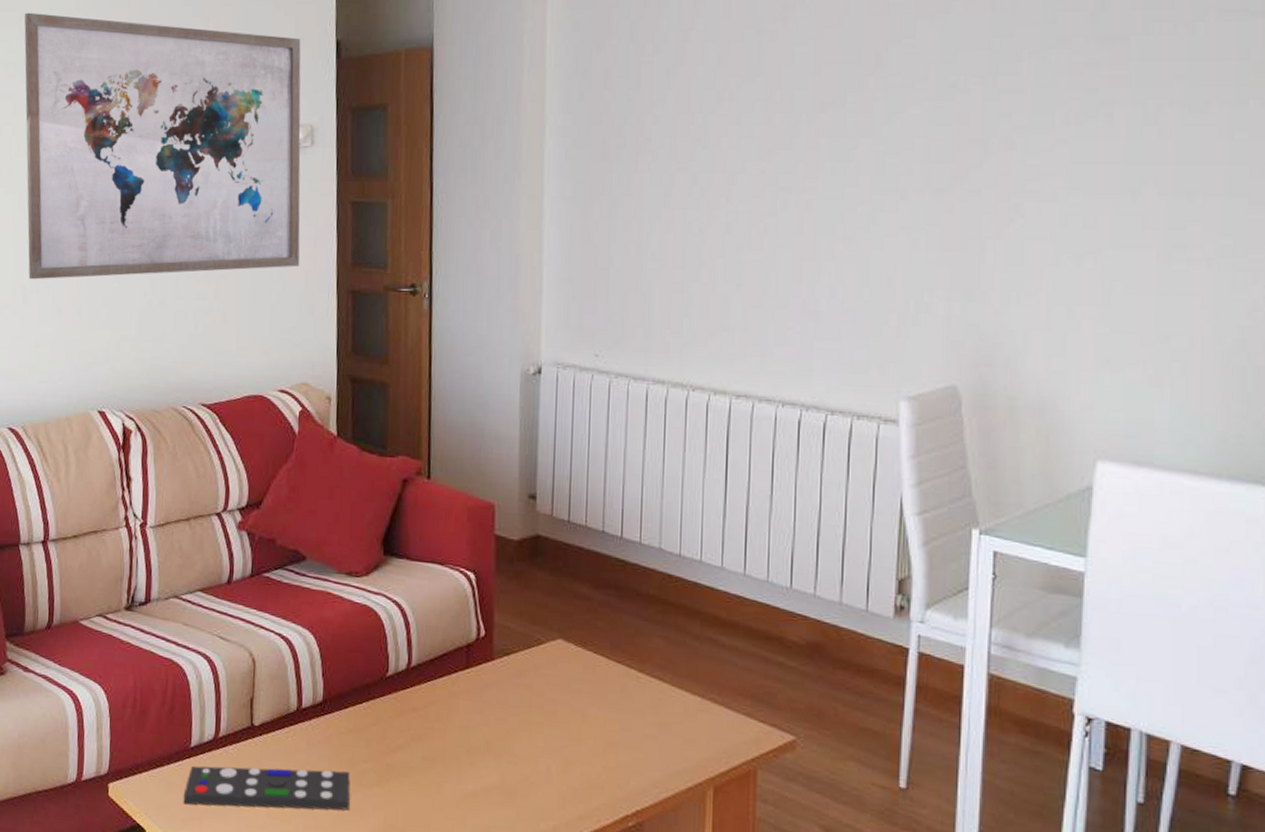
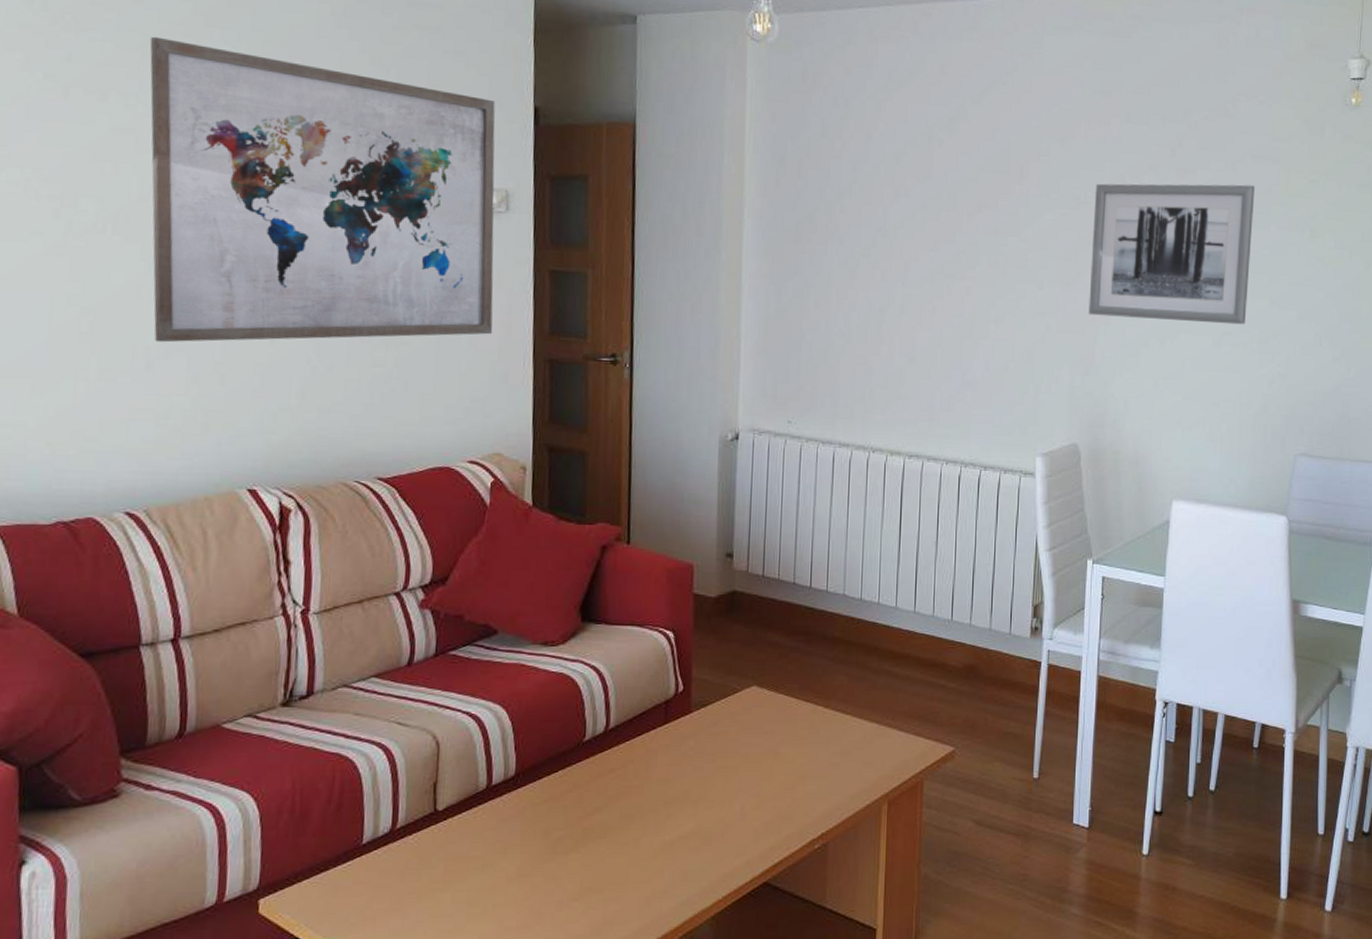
remote control: present [183,765,351,811] -> none [352,843,545,907]
wall art: none [971,49,1223,234] -> present [1089,183,1255,325]

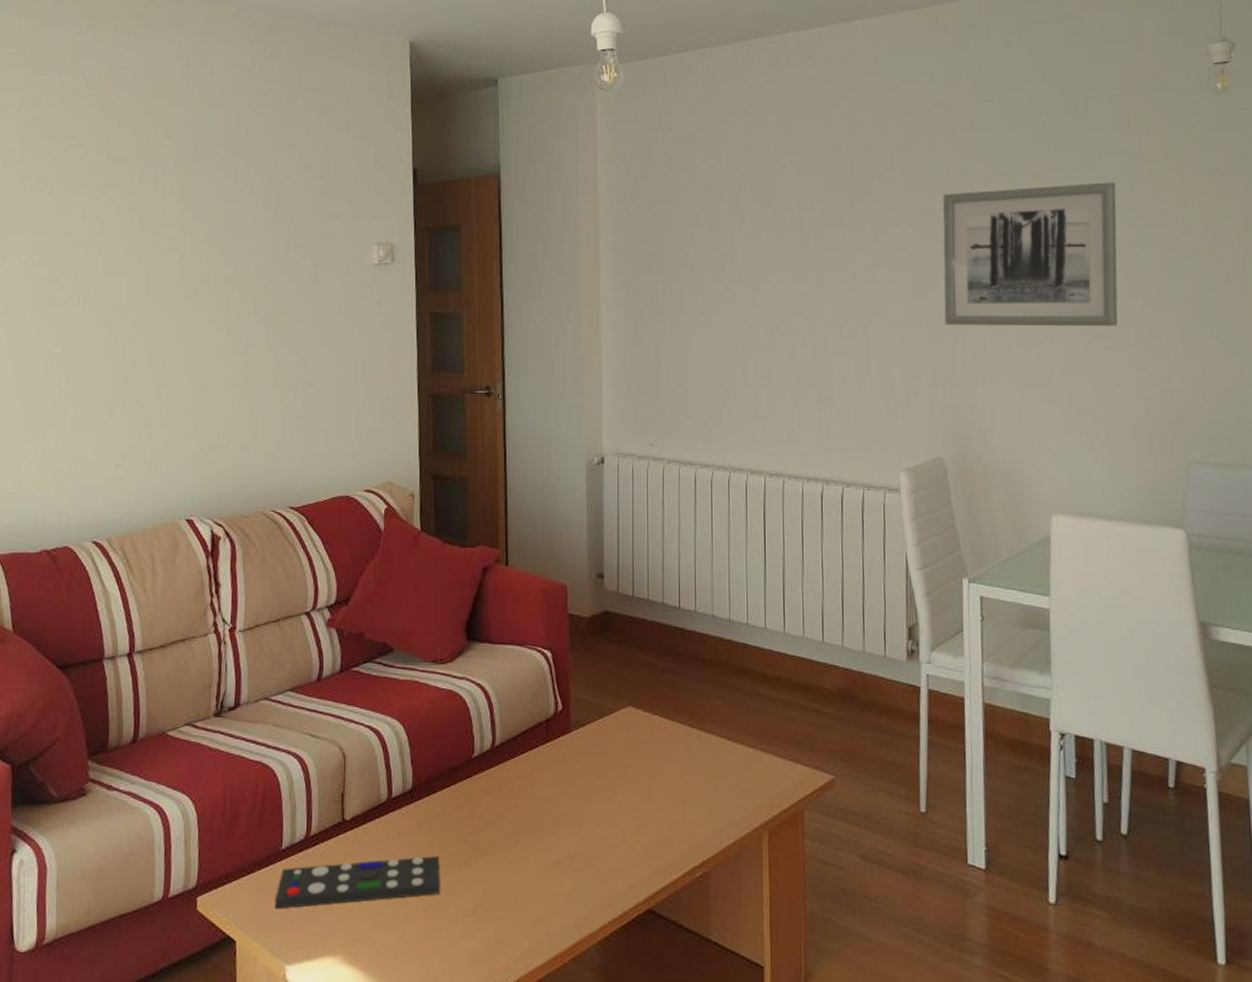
wall art: present [149,36,496,343] -> none [112,138,383,394]
remote control: none [352,843,545,907] -> present [274,856,440,909]

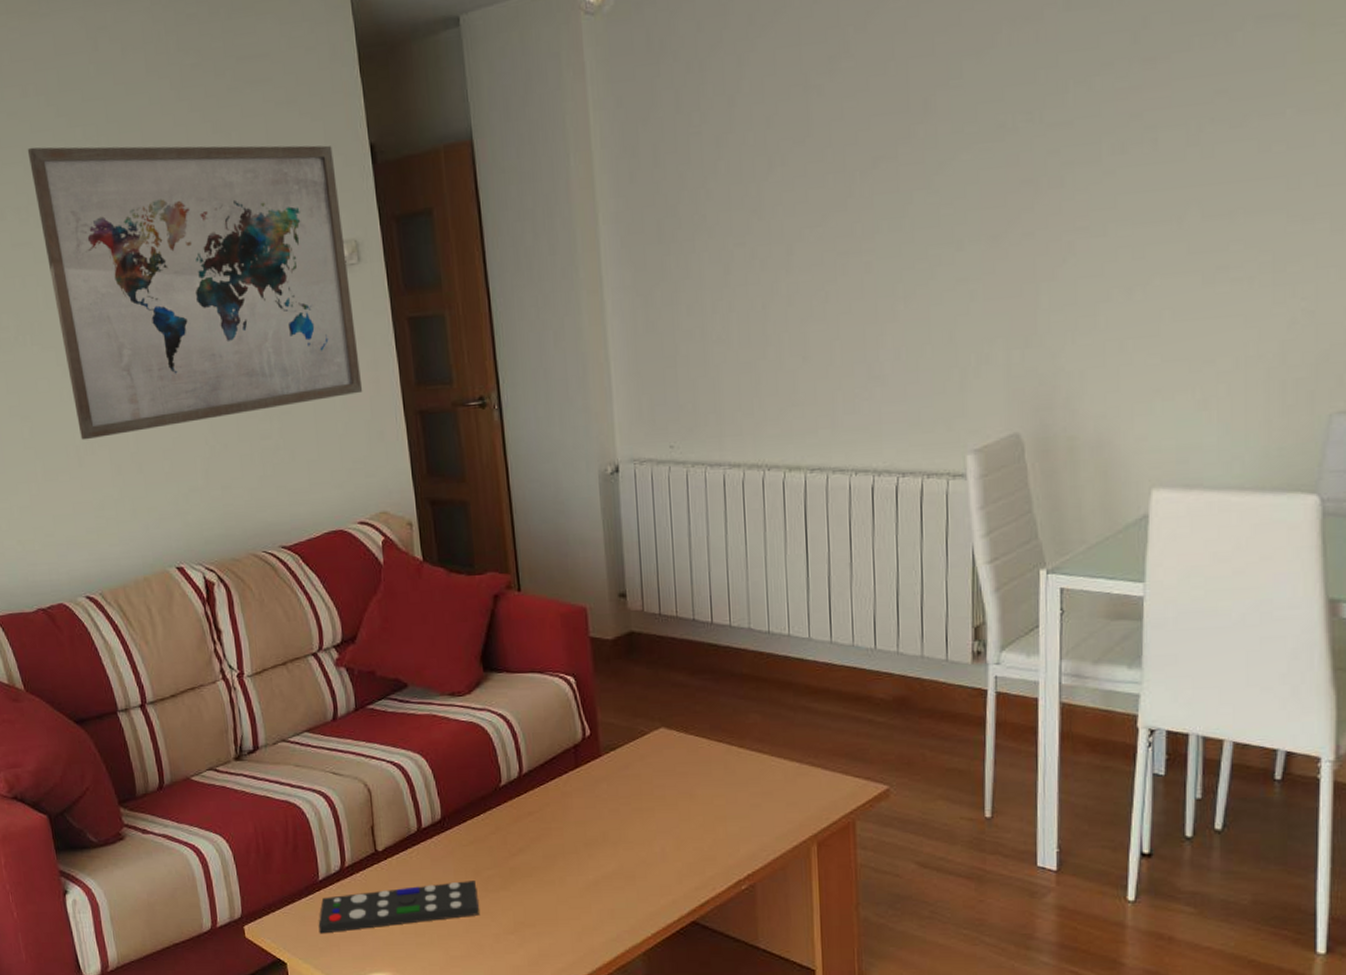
wall art: none [112,138,383,394] -> present [27,145,363,440]
wall art: present [943,182,1118,327] -> none [1025,59,1261,273]

